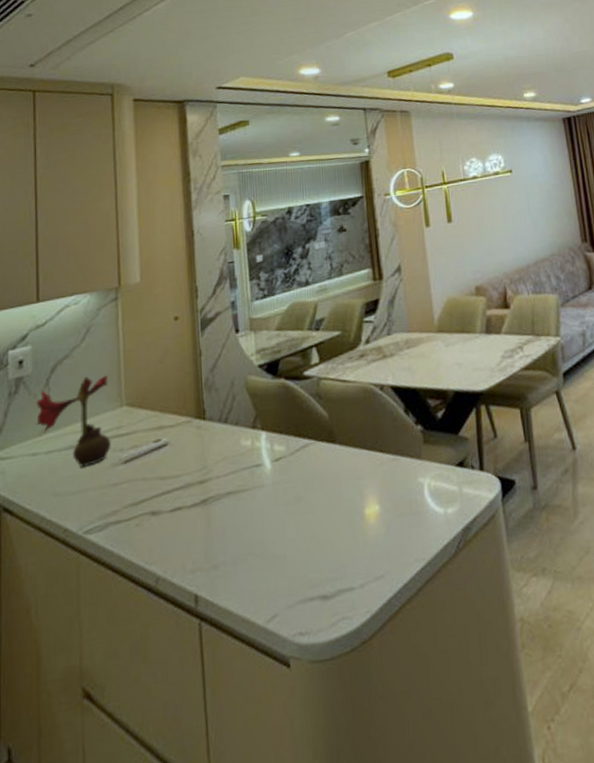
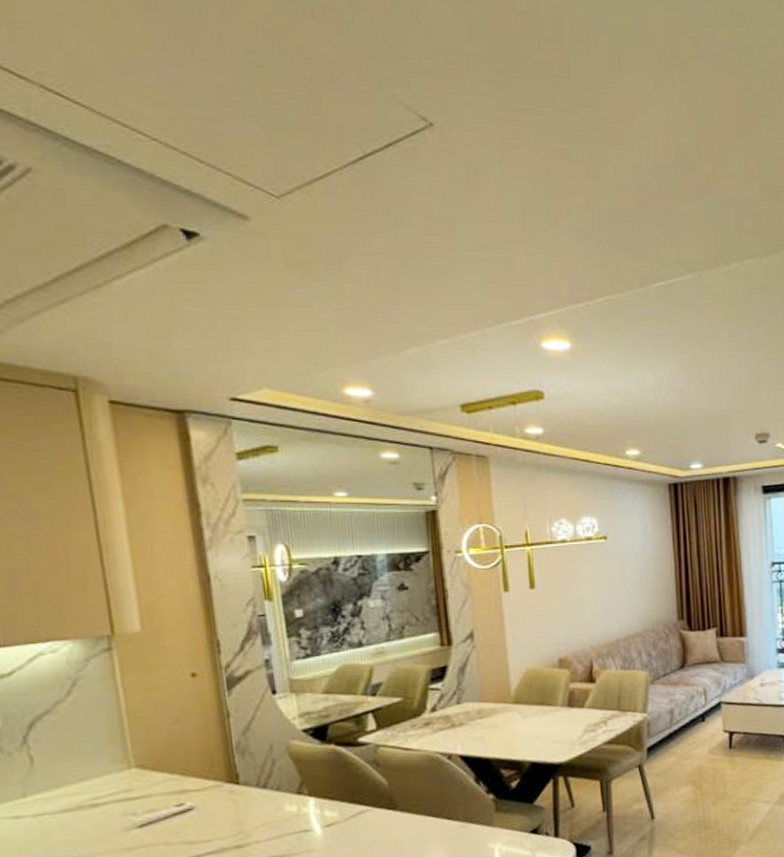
flower: present [36,375,111,468] -> none [12,734,120,832]

